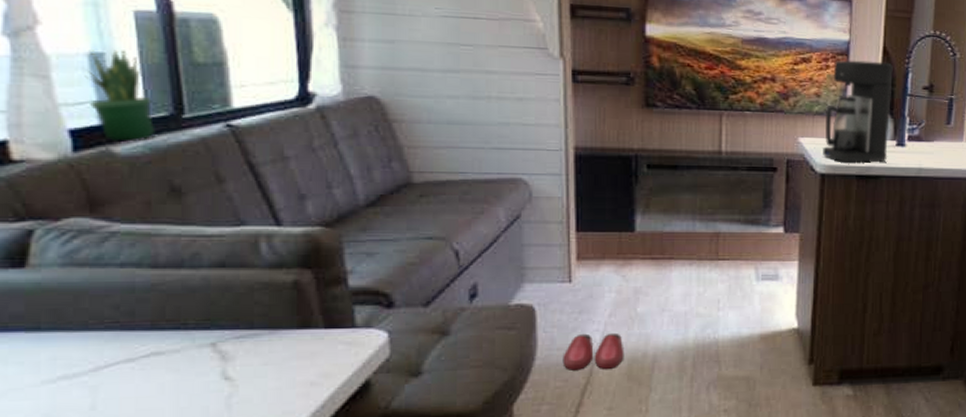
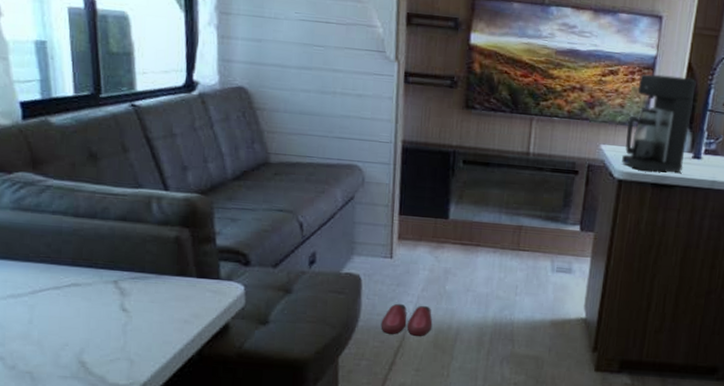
planter: present [84,49,156,143] -> none [32,38,80,115]

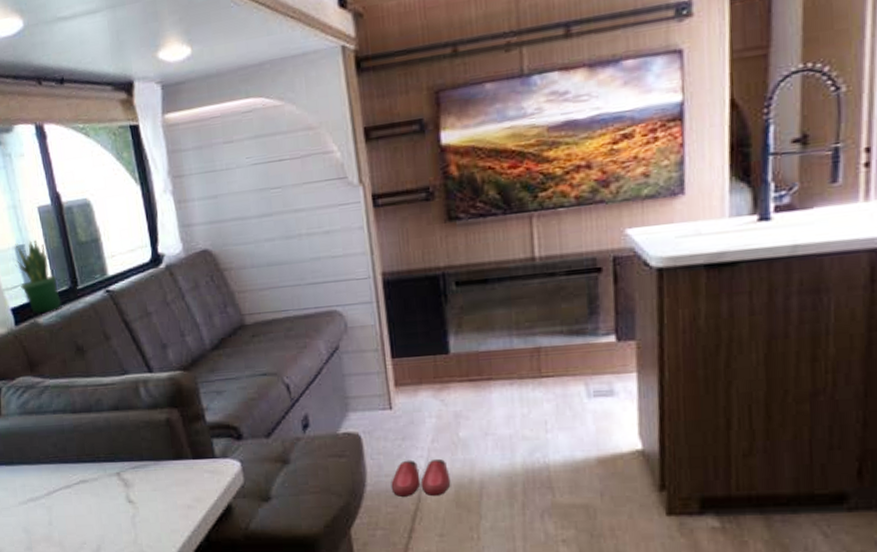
planter: none [32,38,80,115] -> present [15,240,62,315]
coffee maker: present [622,73,696,172] -> none [658,118,747,251]

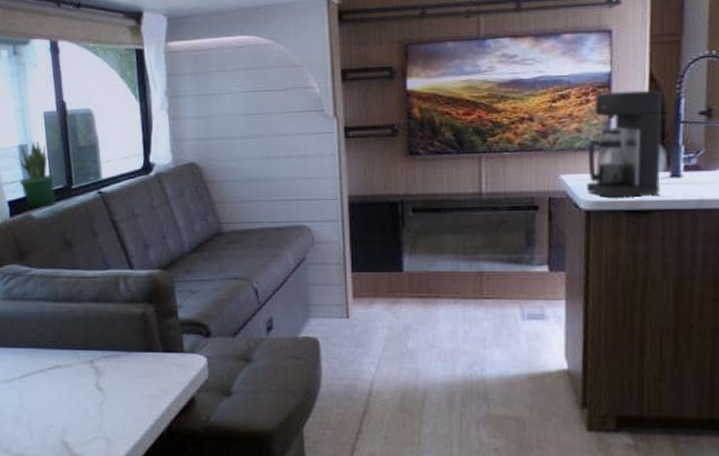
slippers: present [391,458,451,497] -> none [343,365,397,400]
coffee maker: none [658,118,747,251] -> present [587,90,662,197]

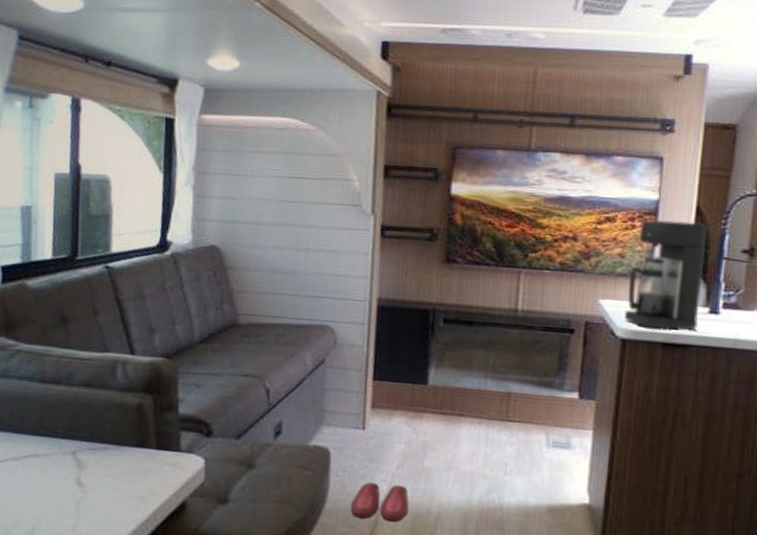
planter: present [16,141,56,209] -> none [16,204,58,278]
slippers: none [343,365,397,400] -> present [350,481,409,522]

